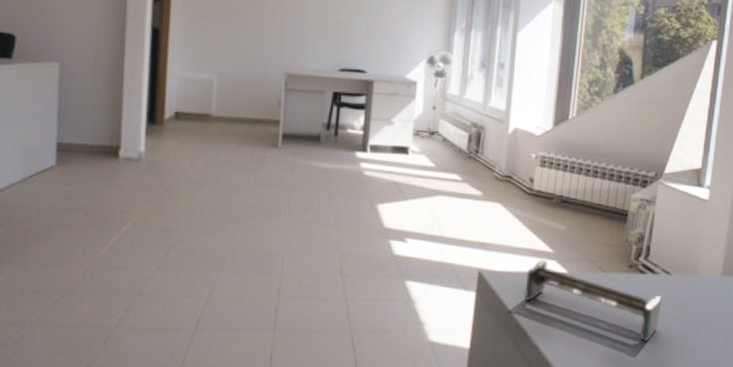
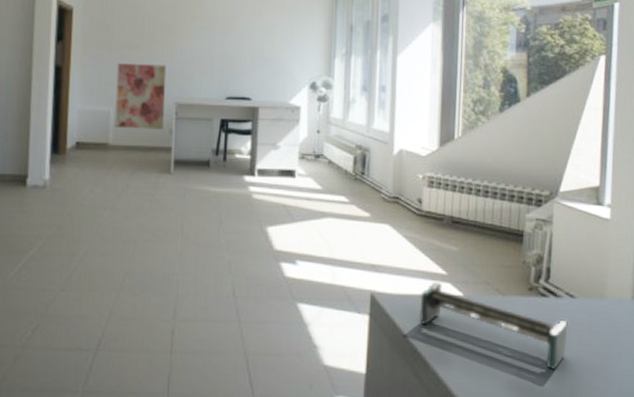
wall art: none [218,28,277,101] -> present [115,63,167,130]

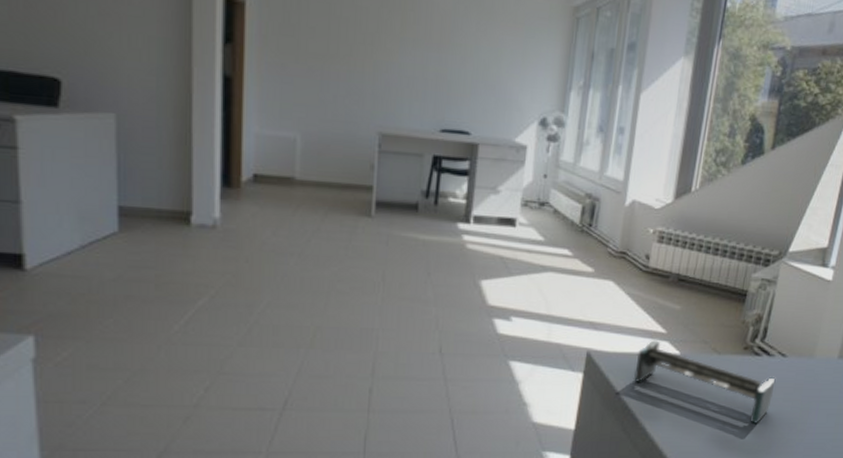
wall art: present [115,63,167,130] -> none [302,78,368,164]

